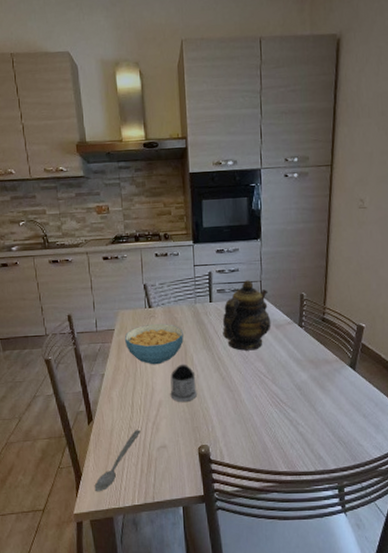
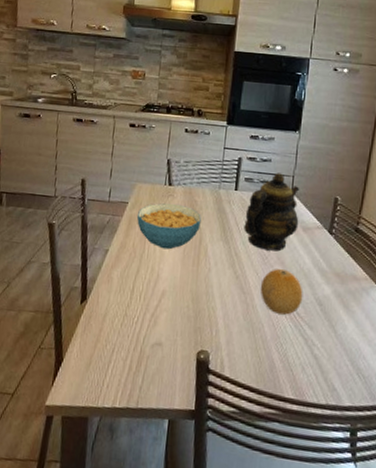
spoon: present [94,430,141,492] -> none [73,319,137,385]
tea glass holder: present [170,364,197,402] -> none [175,253,207,297]
fruit: none [245,364,284,403] -> present [260,268,303,315]

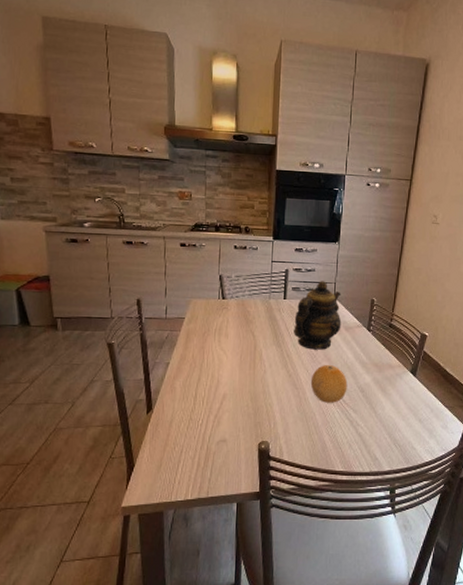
cereal bowl: present [136,203,202,250] -> none [194,315,255,357]

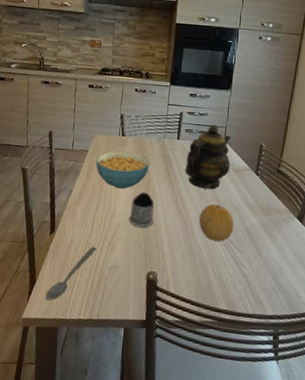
spoon: none [146,422,201,485] -> present [45,247,97,301]
cereal bowl: none [194,315,255,357] -> present [95,151,150,189]
tea glass holder: none [235,358,263,396] -> present [129,192,155,228]

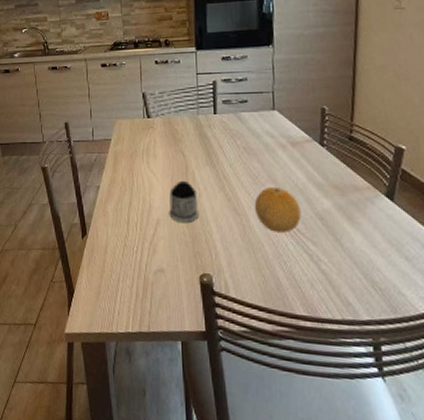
spoon: present [45,247,97,301] -> none [86,249,136,313]
cereal bowl: present [95,151,150,189] -> none [121,135,184,180]
teapot: present [185,124,231,190] -> none [228,90,286,170]

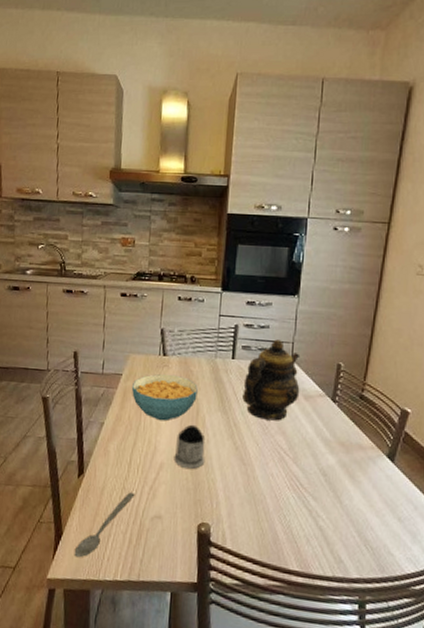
spoon: none [86,249,136,313] -> present [74,492,135,558]
cereal bowl: none [121,135,184,180] -> present [131,374,198,422]
teapot: none [228,90,286,170] -> present [242,339,301,421]
fruit: present [254,186,302,233] -> none [261,438,306,486]

